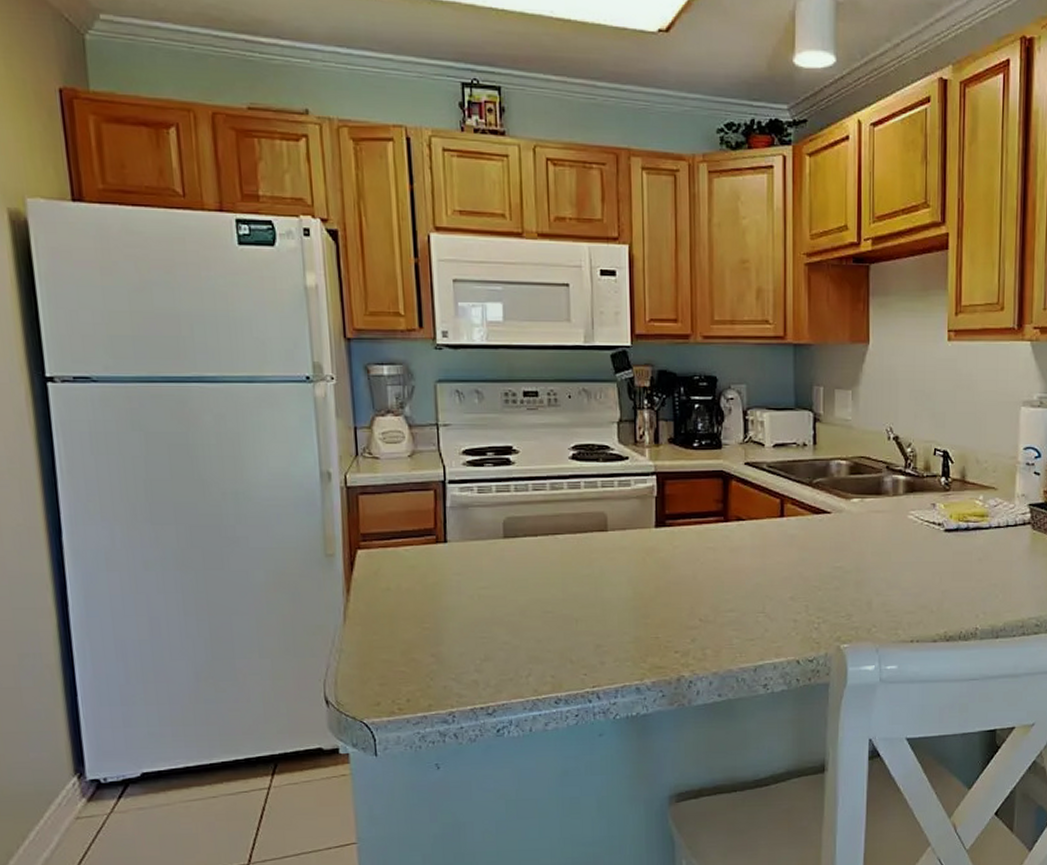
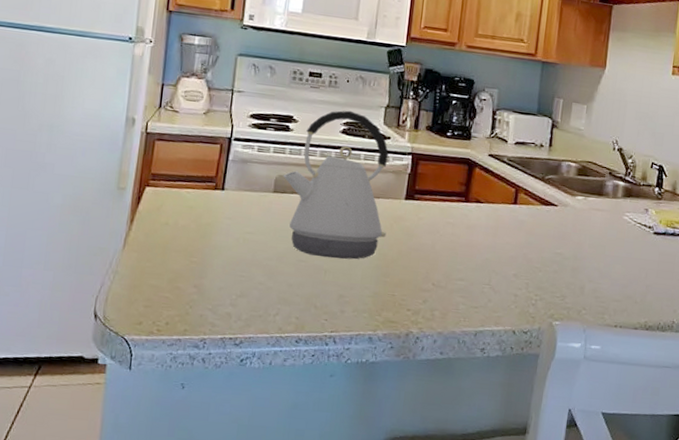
kettle: none [511,431,639,605] -> present [283,110,389,260]

